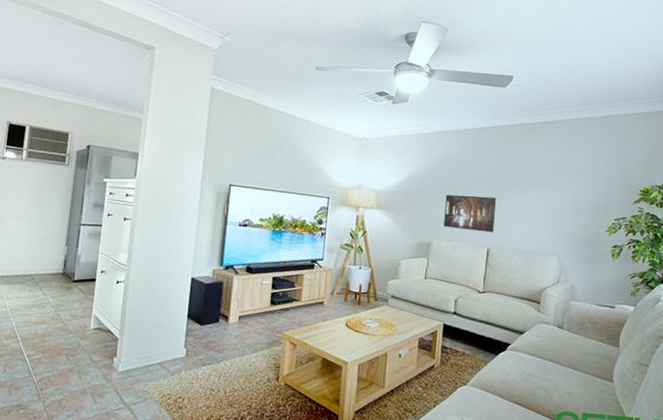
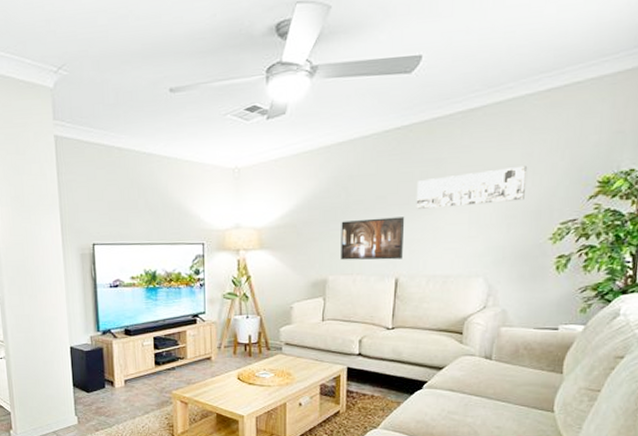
wall art: none [505,170,590,197] -> present [416,165,528,209]

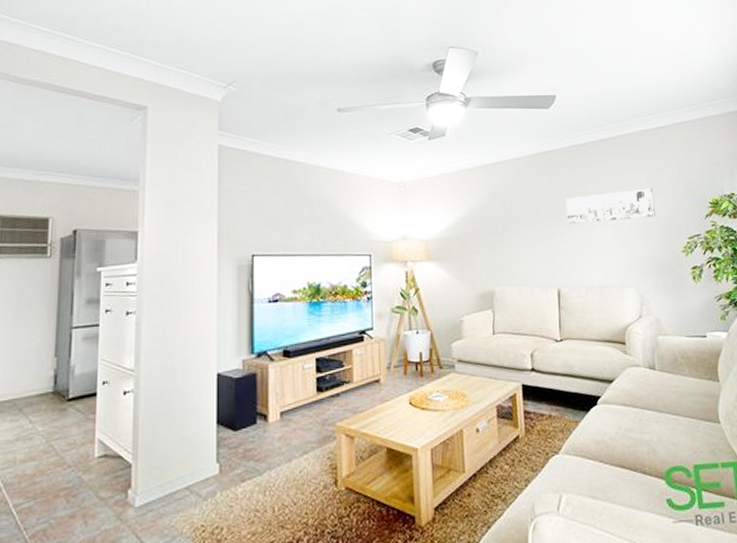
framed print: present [341,217,405,260] -> none [502,230,562,272]

